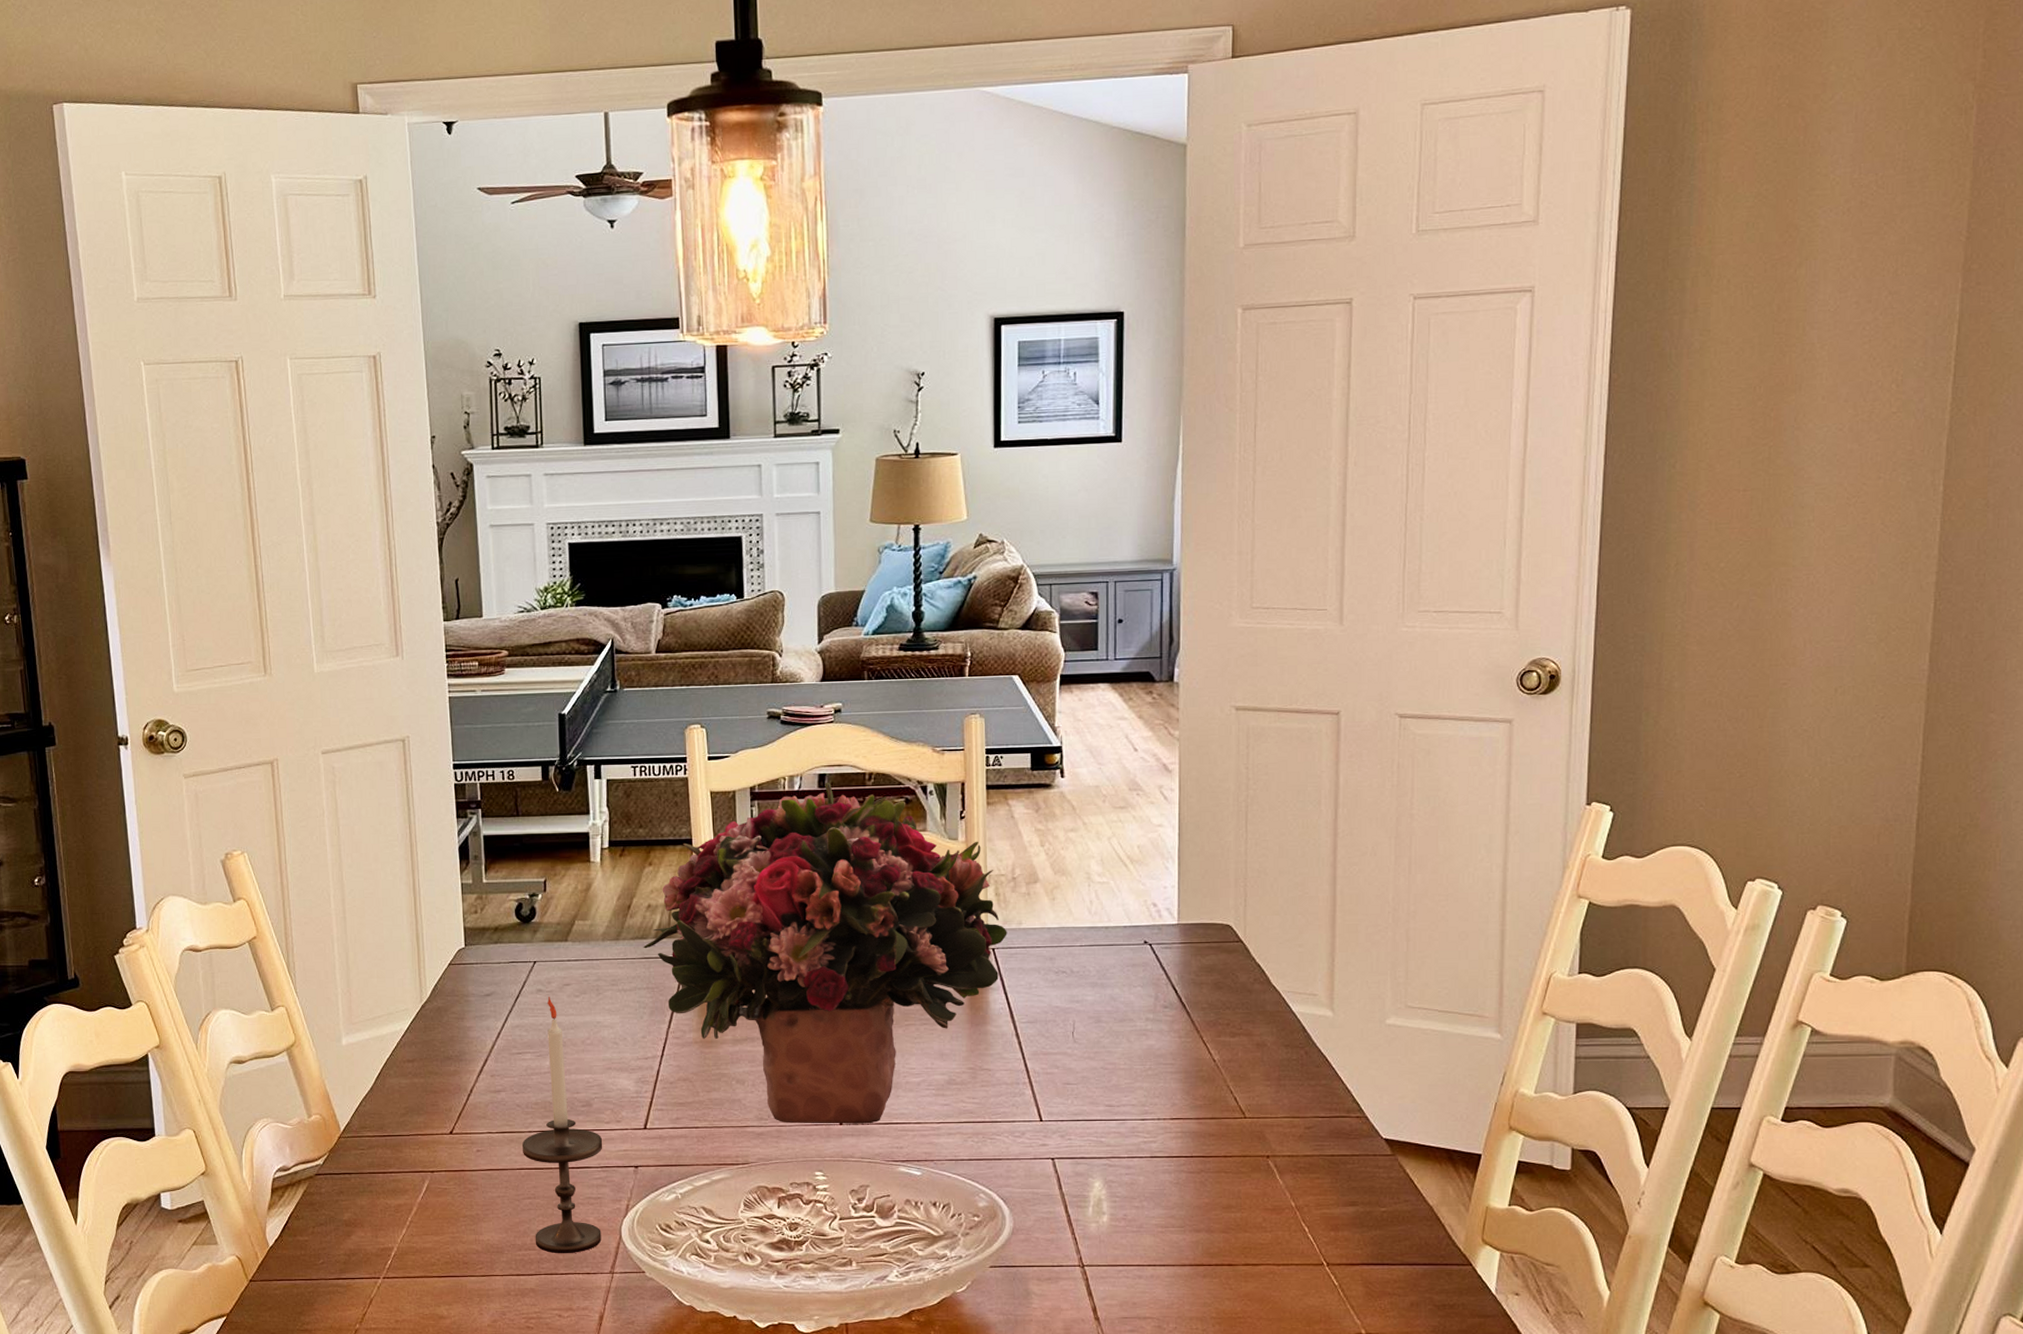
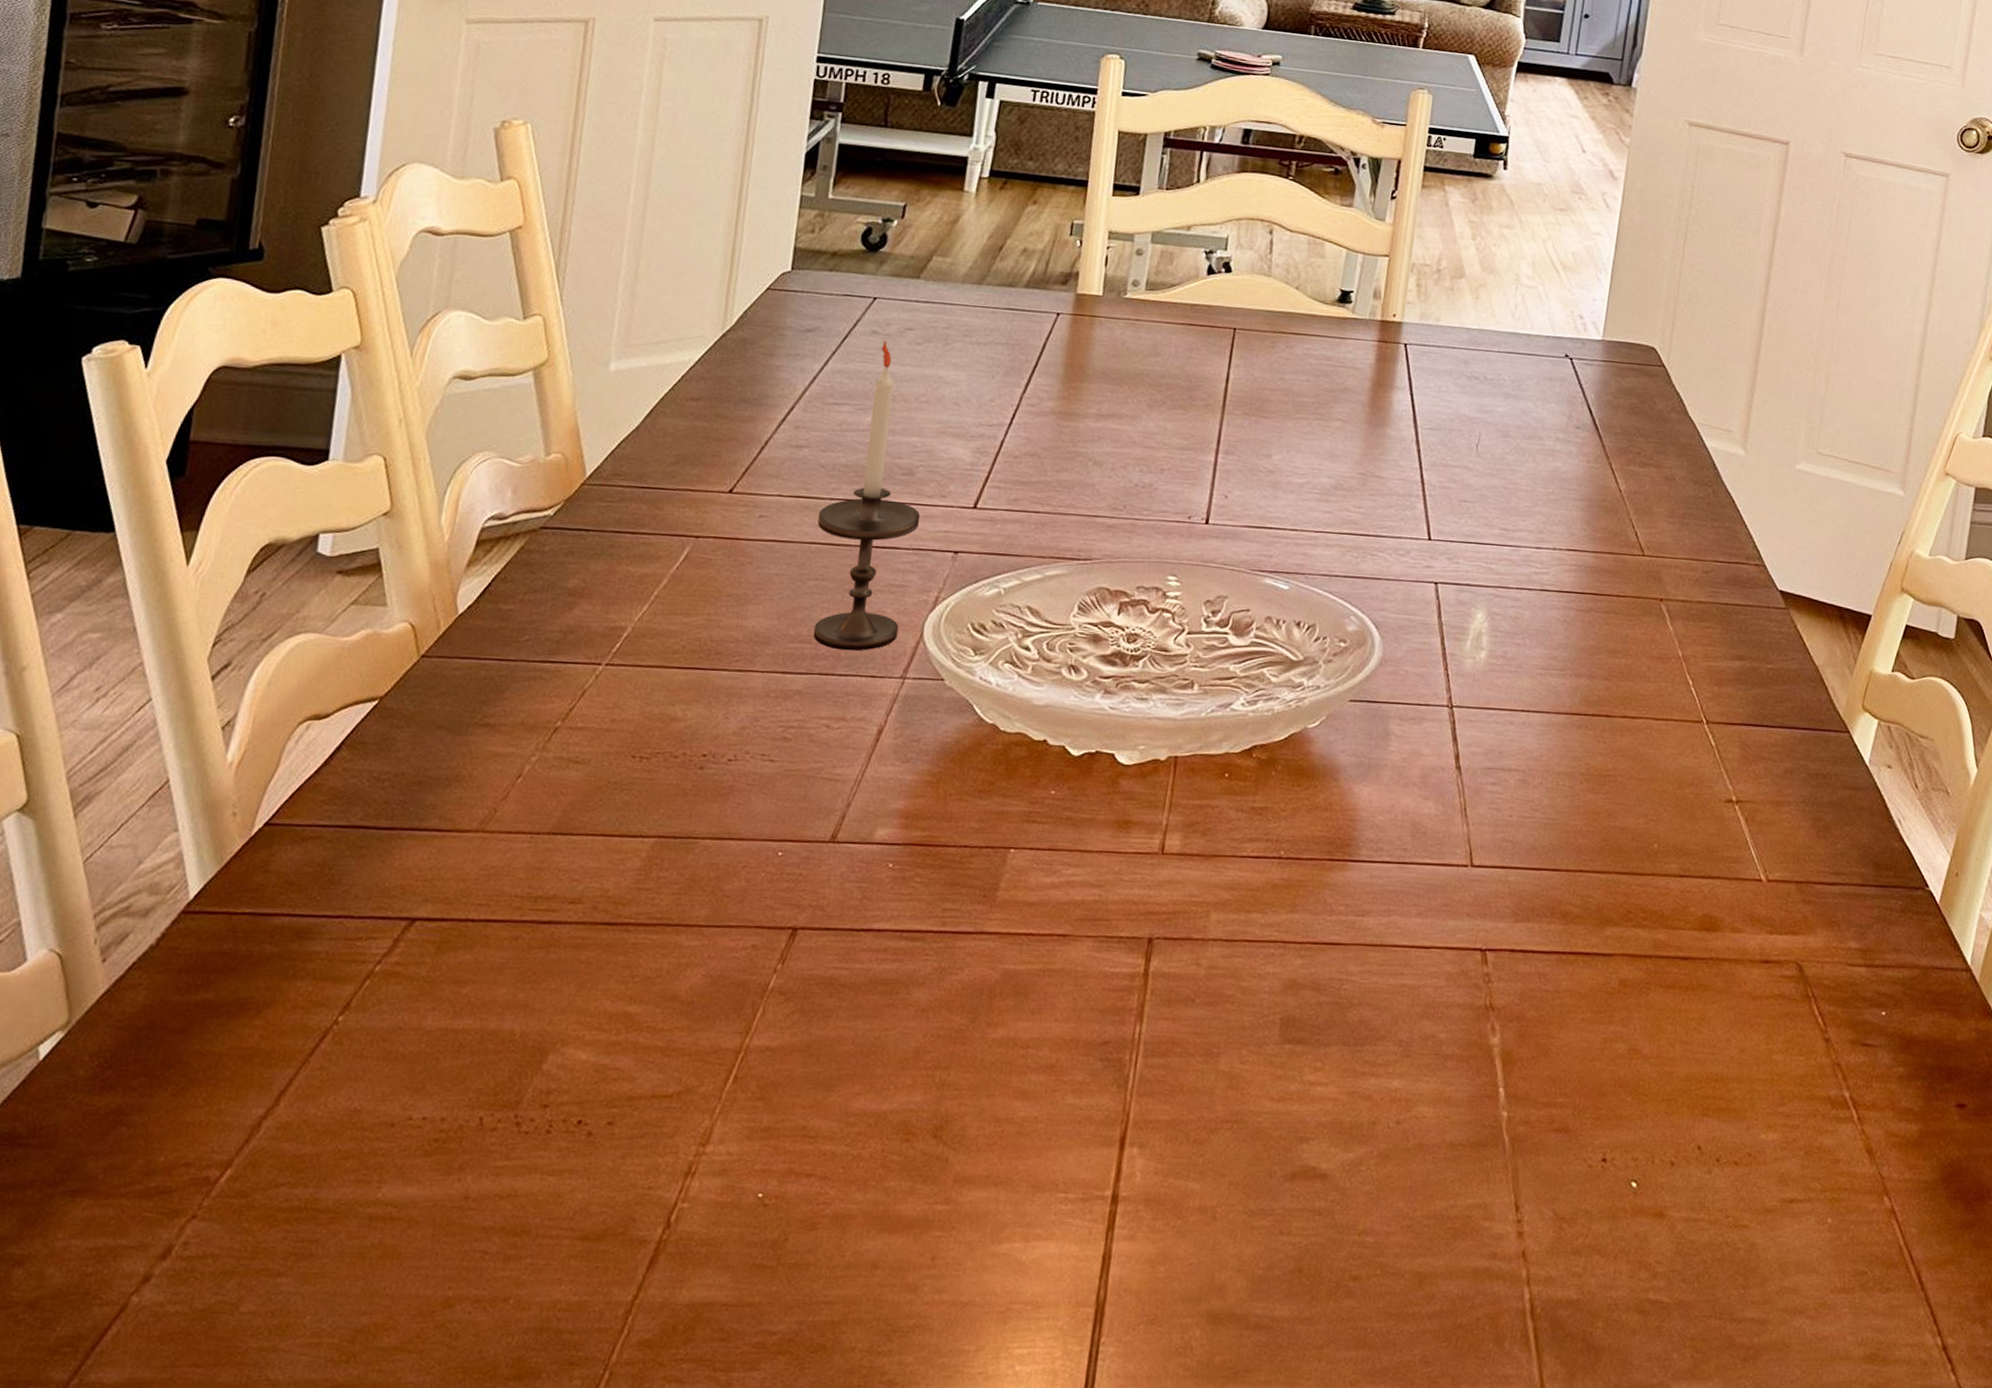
bouquet: present [643,782,1007,1124] -> none [1009,138,1424,526]

